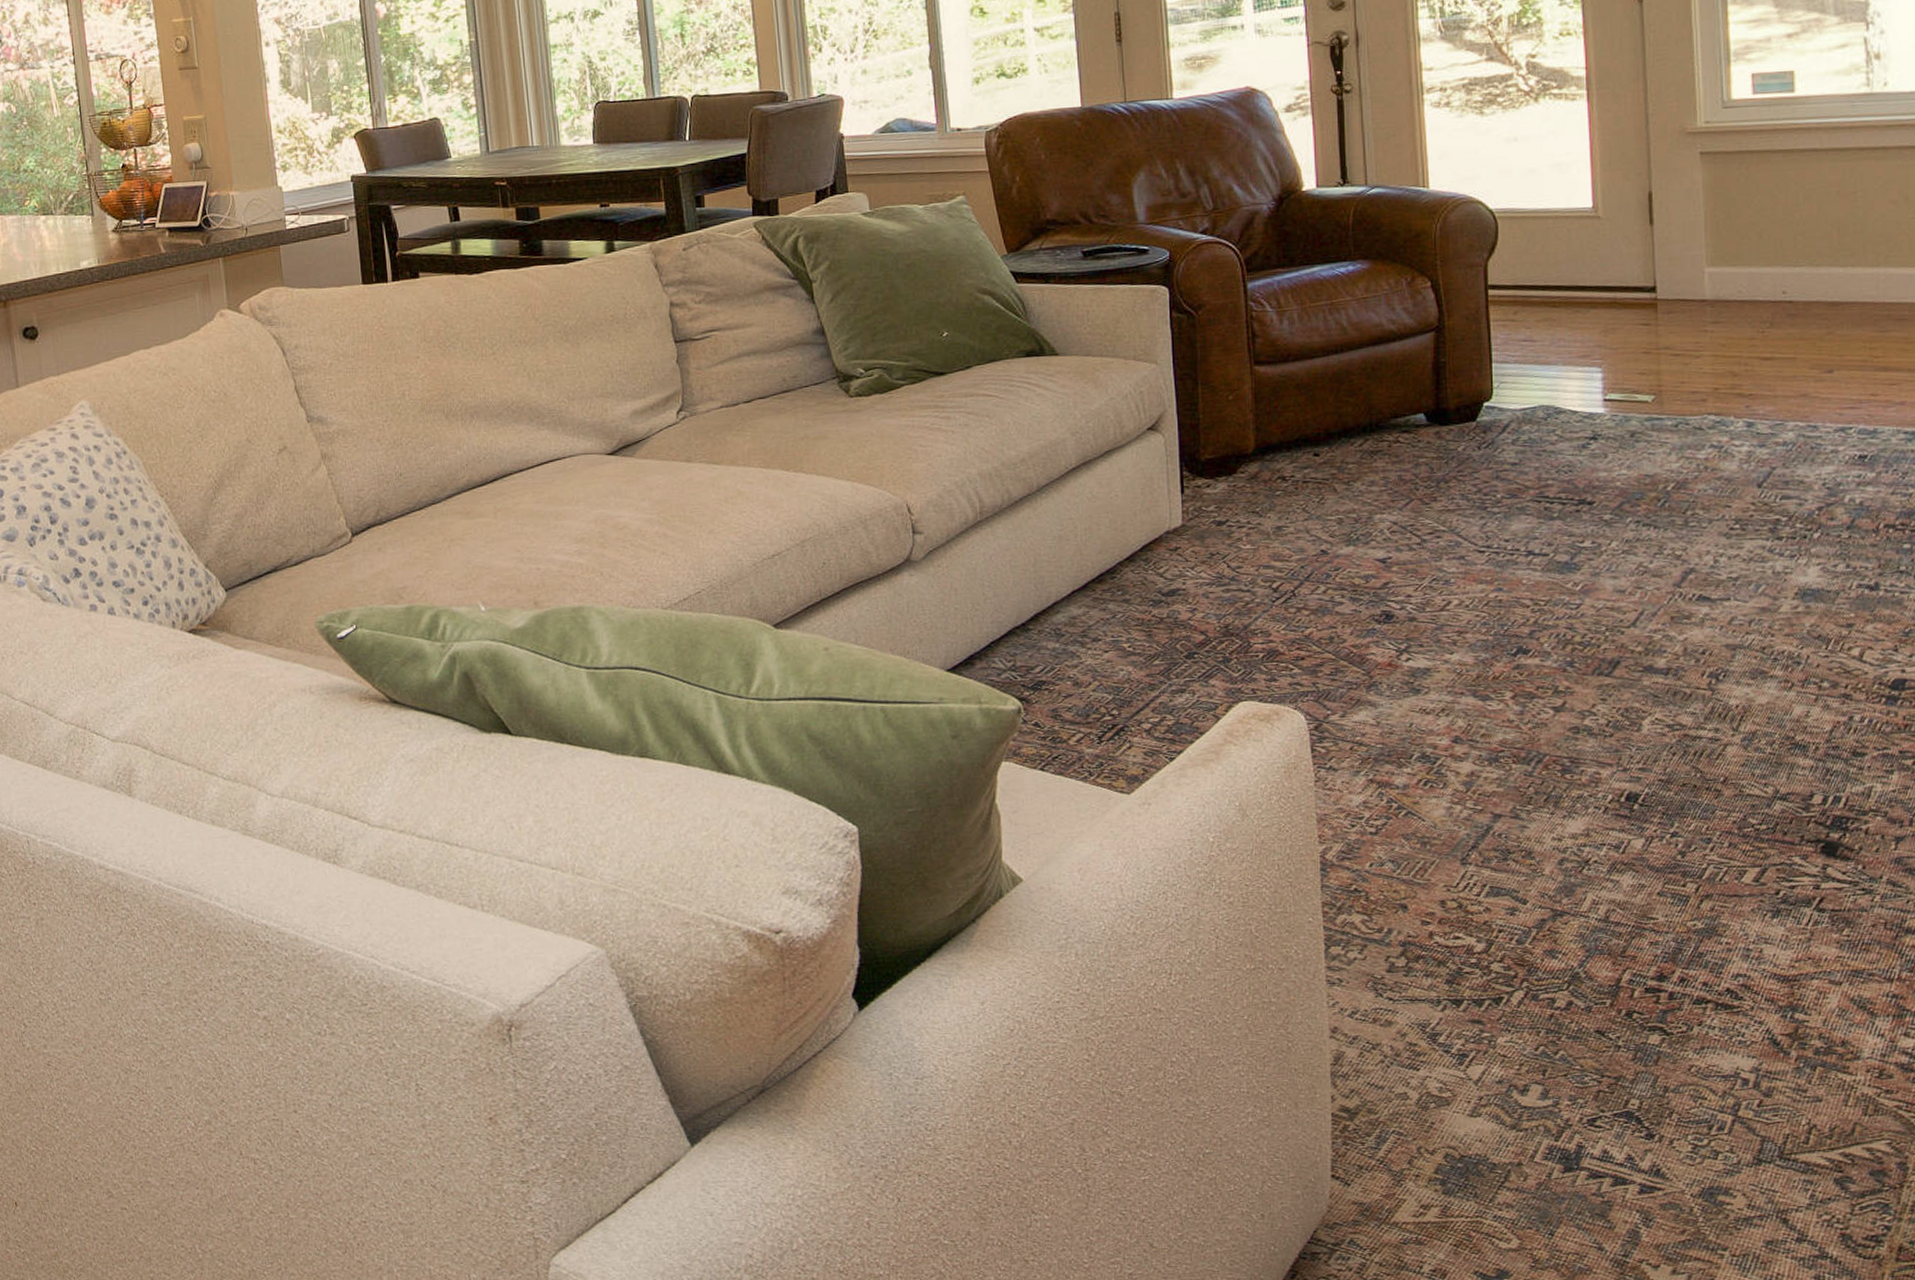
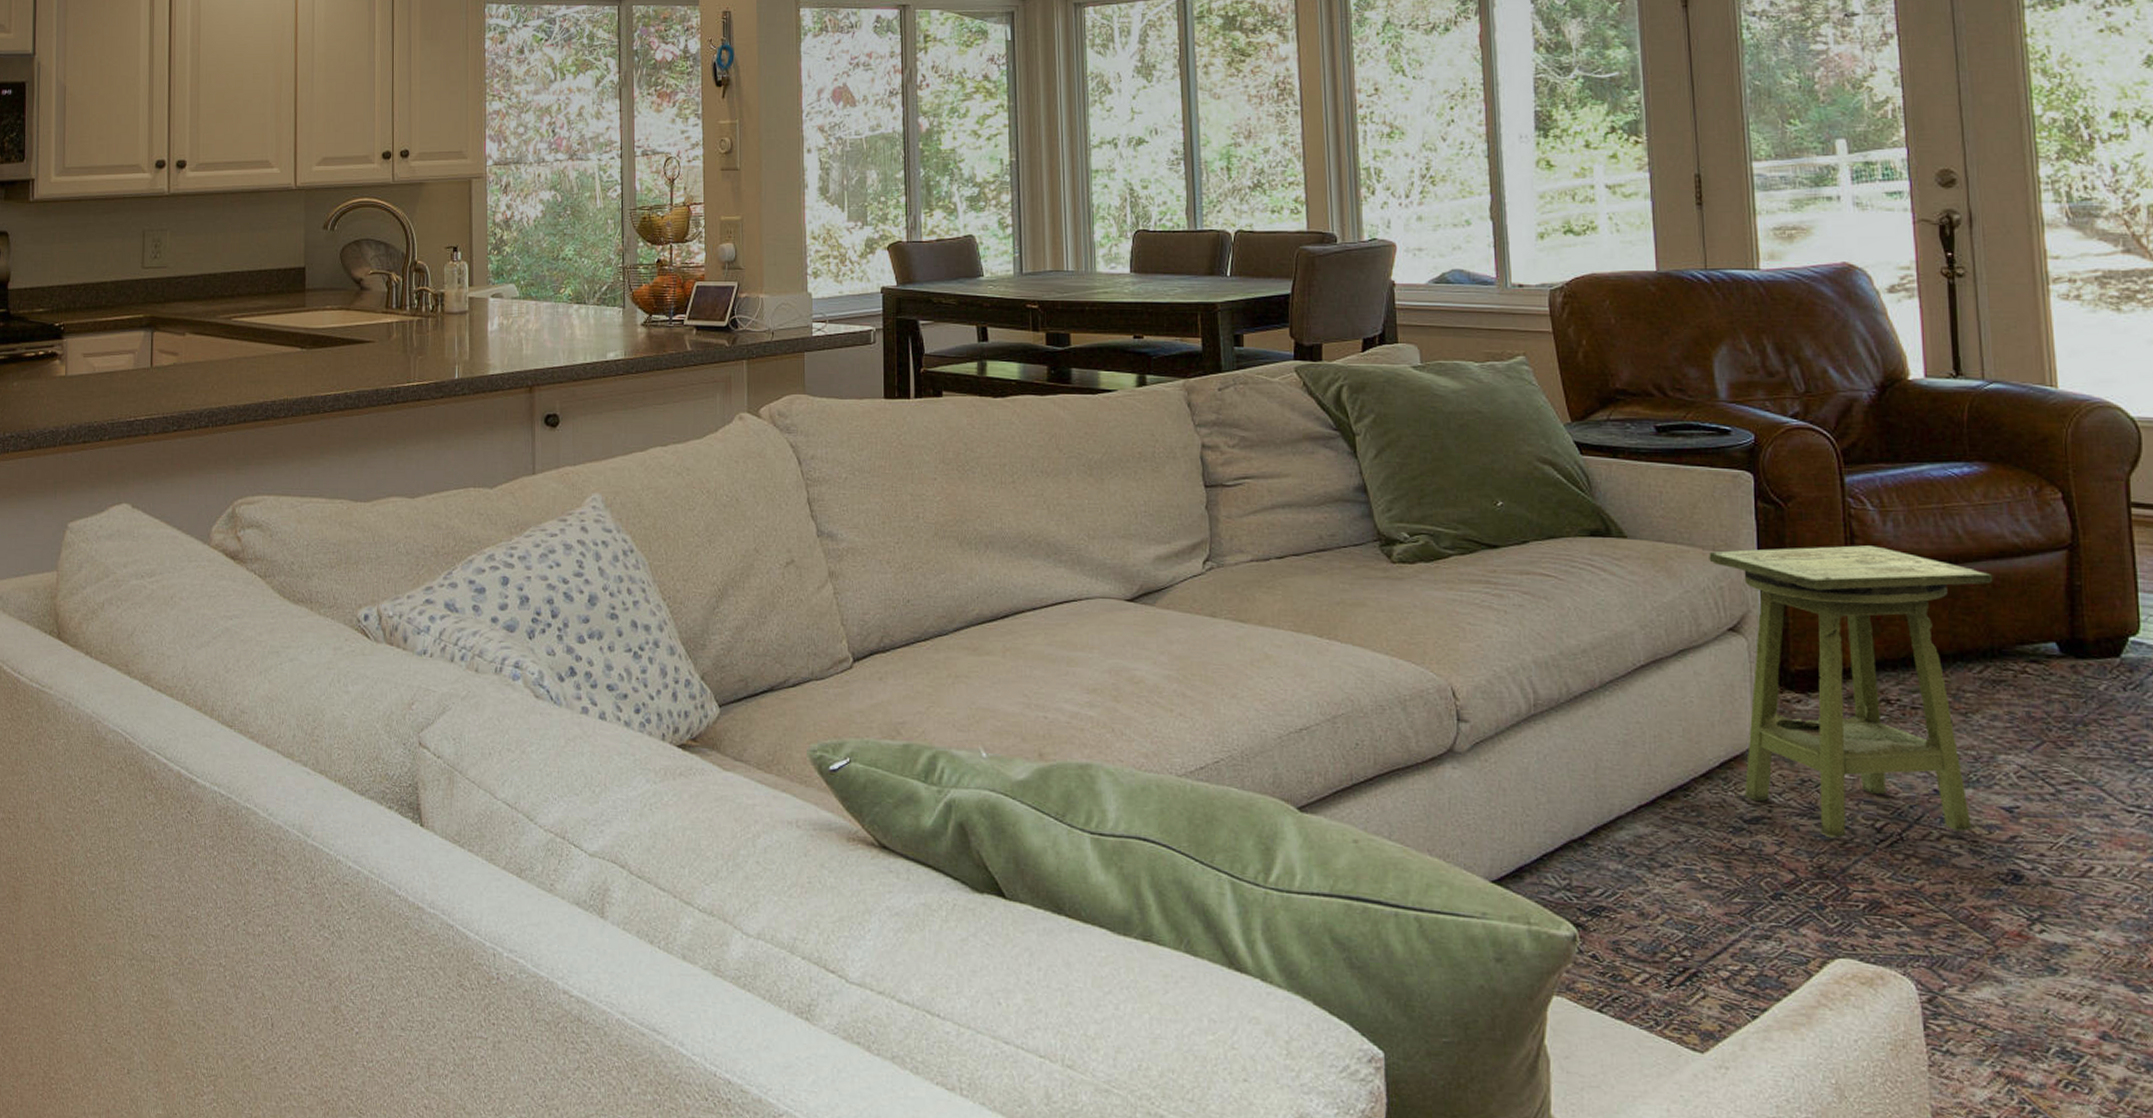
side table: none [1130,343,1373,601] -> present [1709,545,1993,839]

